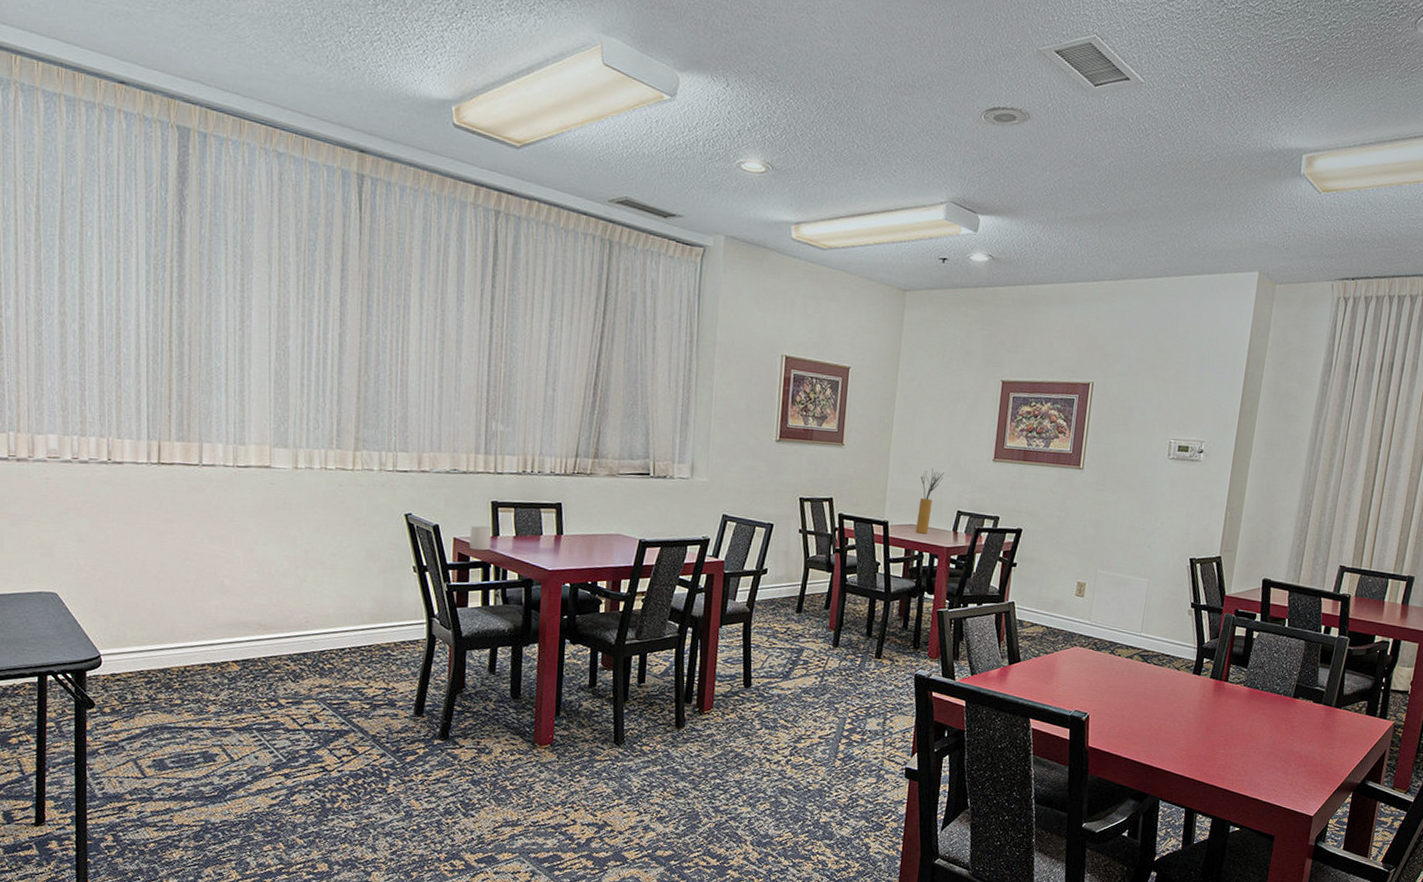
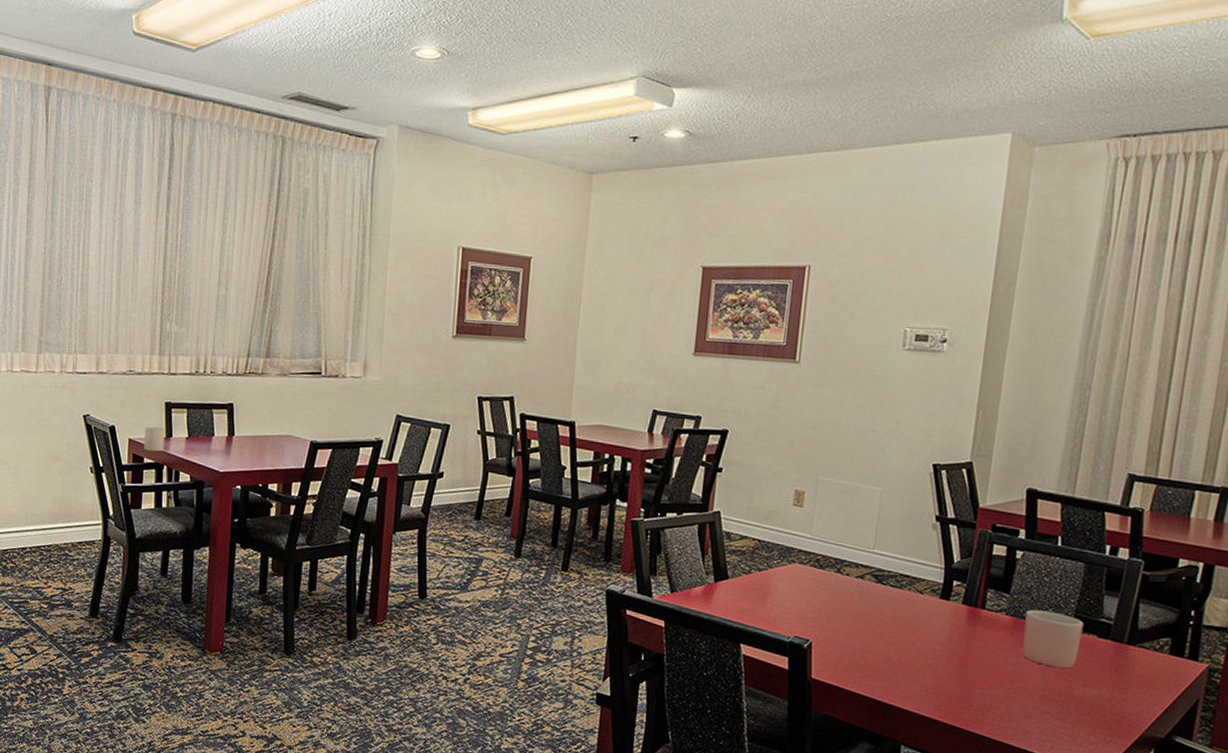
vase: present [915,468,945,534] -> none [605,363,639,436]
mug: none [1255,681,1303,730] -> present [1022,610,1084,669]

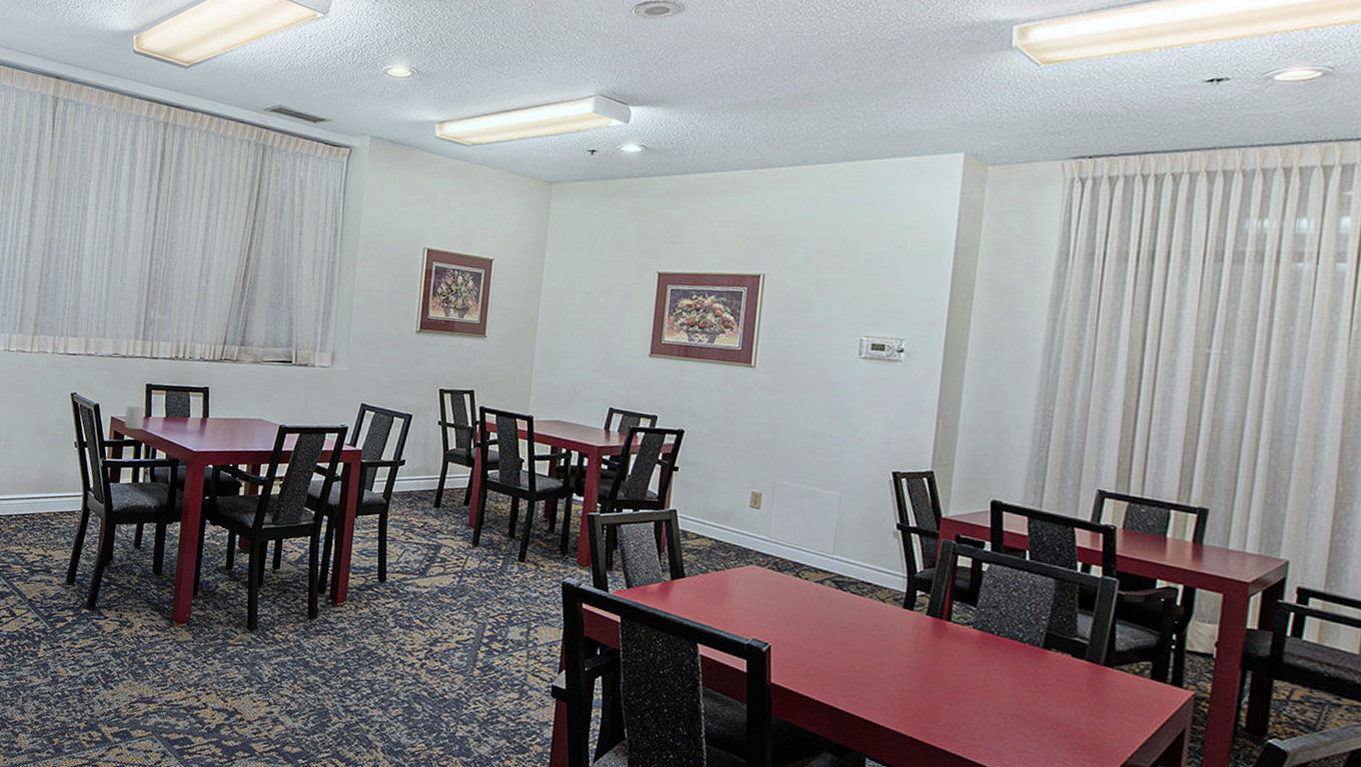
mug: present [1022,610,1084,669] -> none [991,624,1056,689]

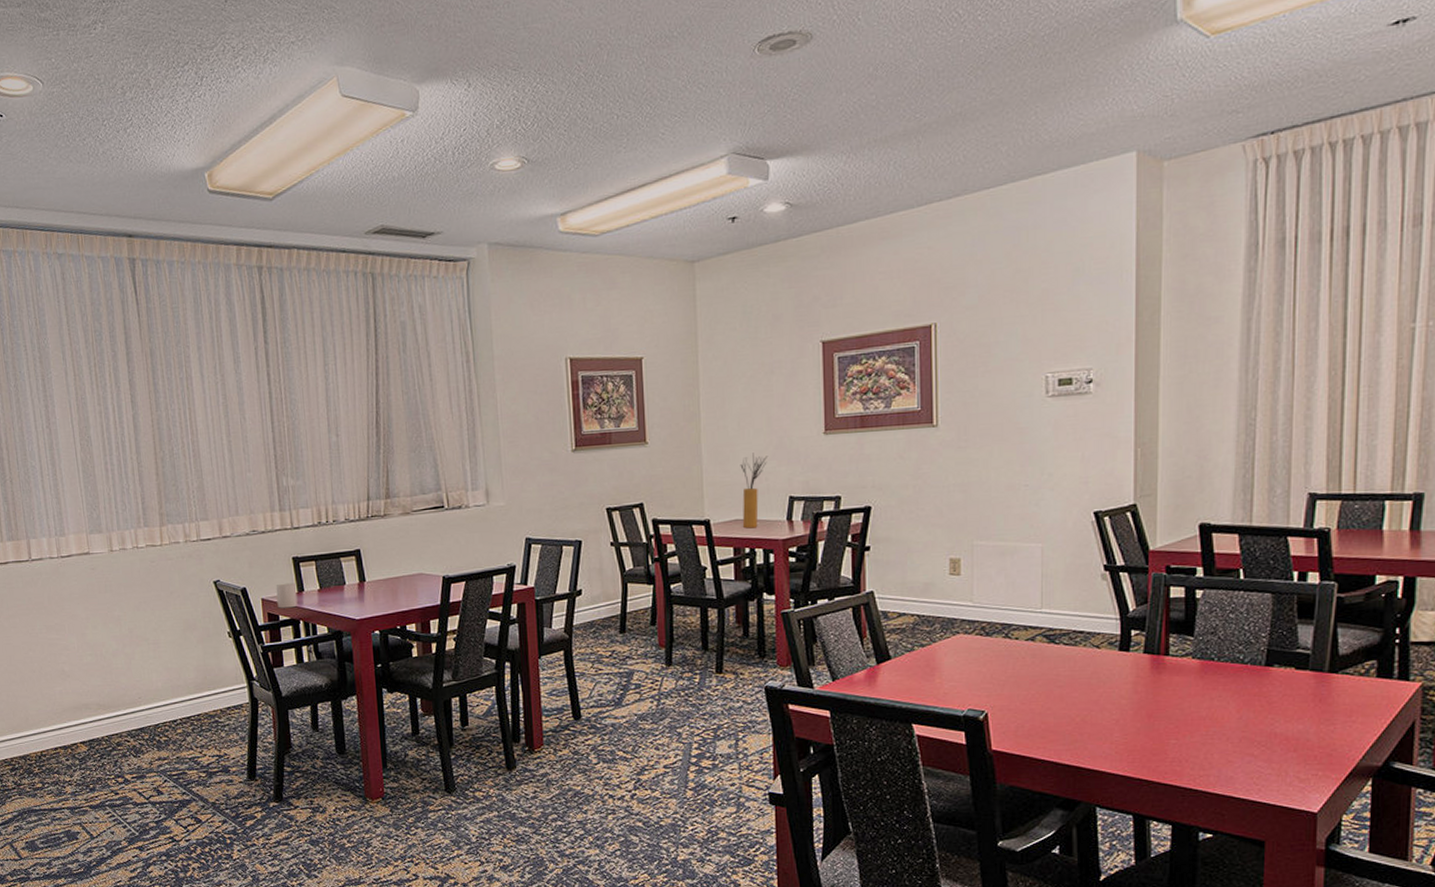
vase: none [562,362,595,432] -> present [740,452,769,529]

